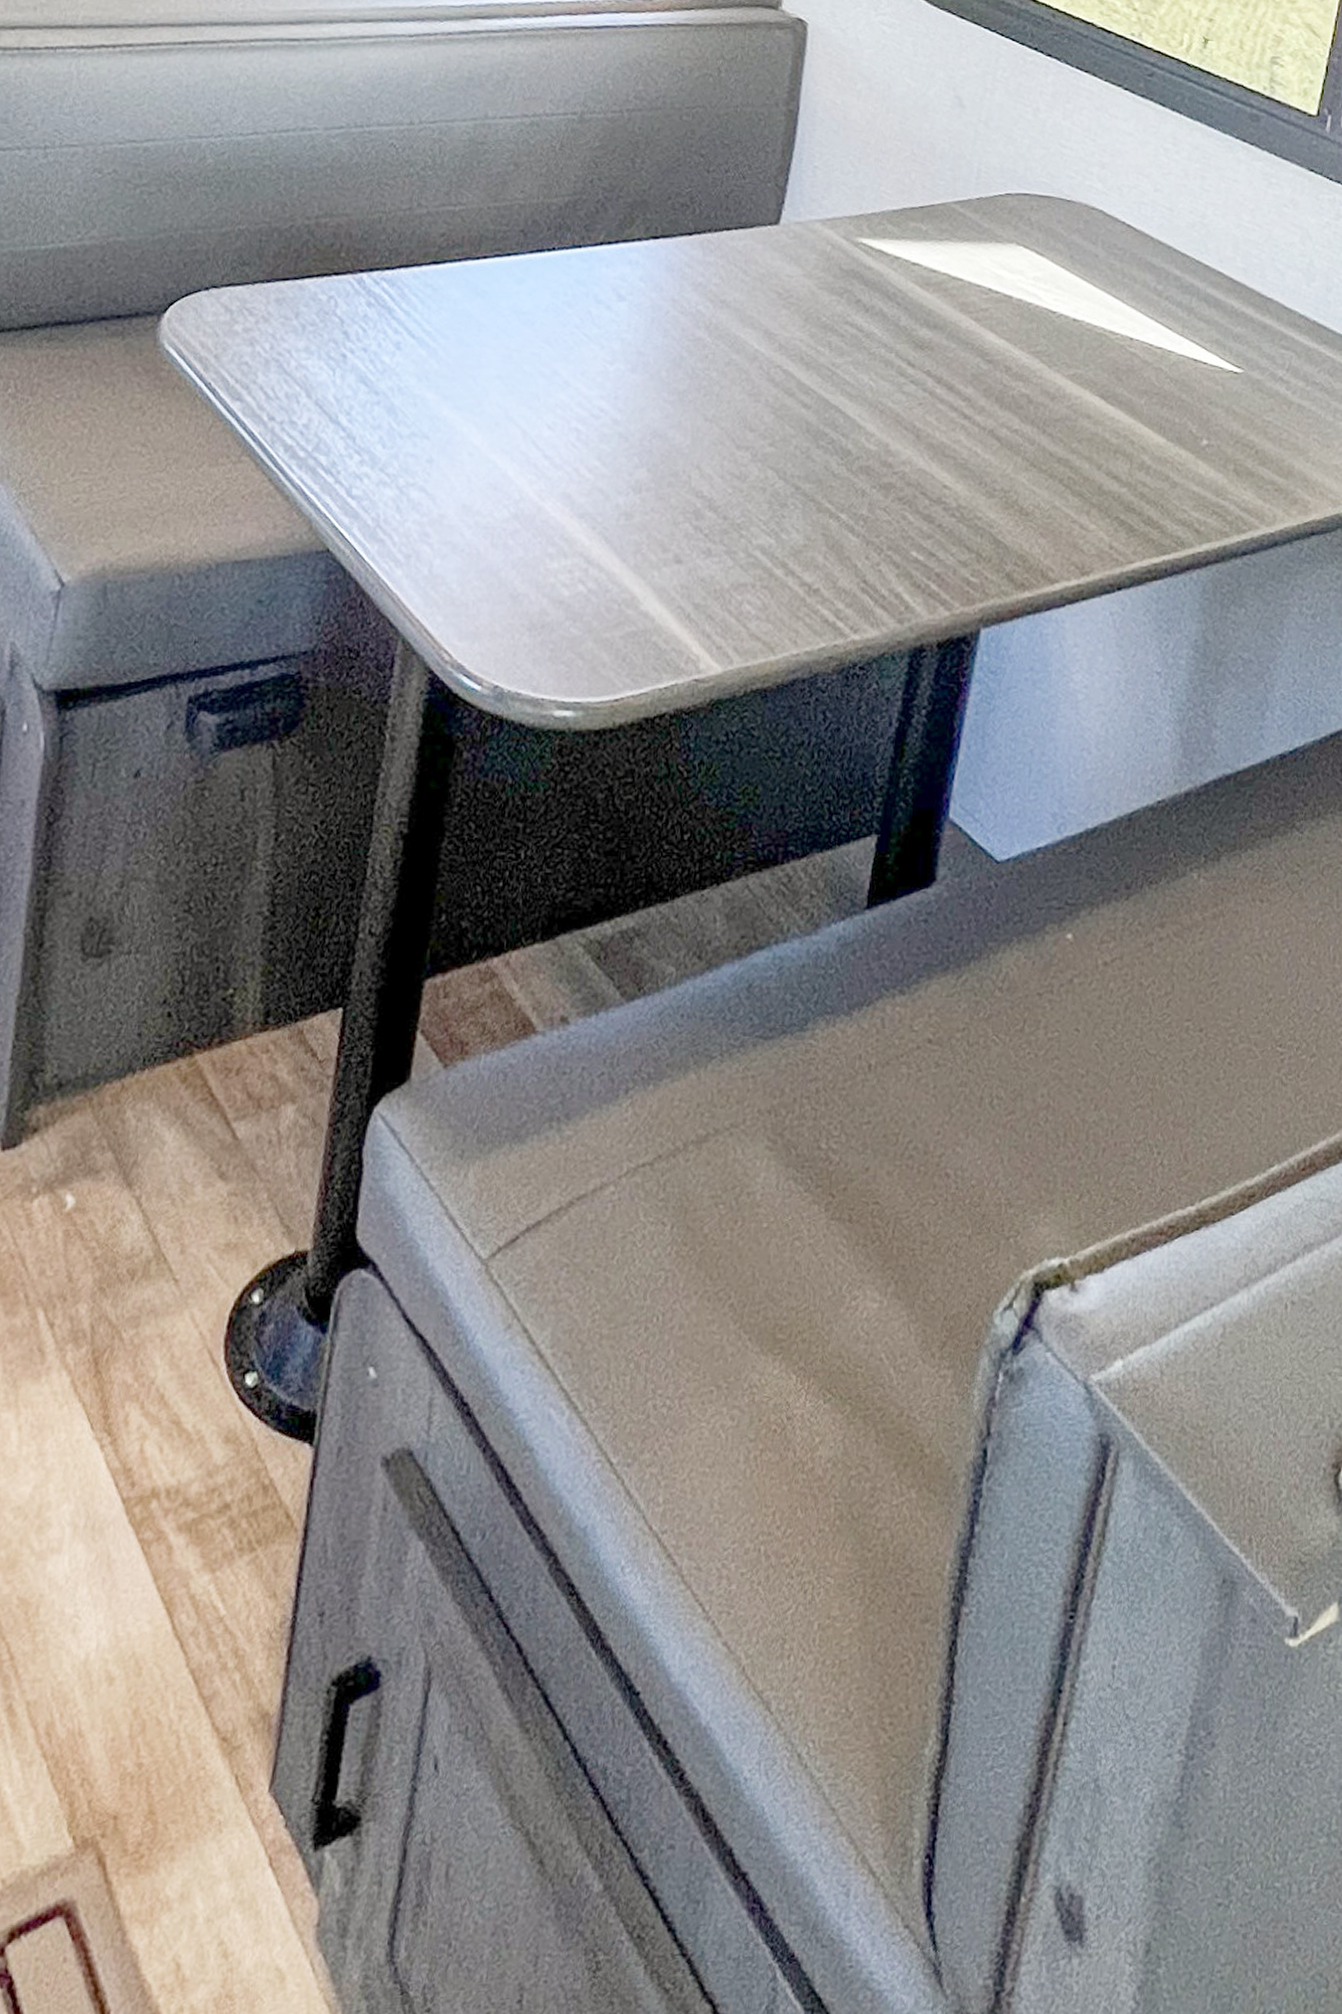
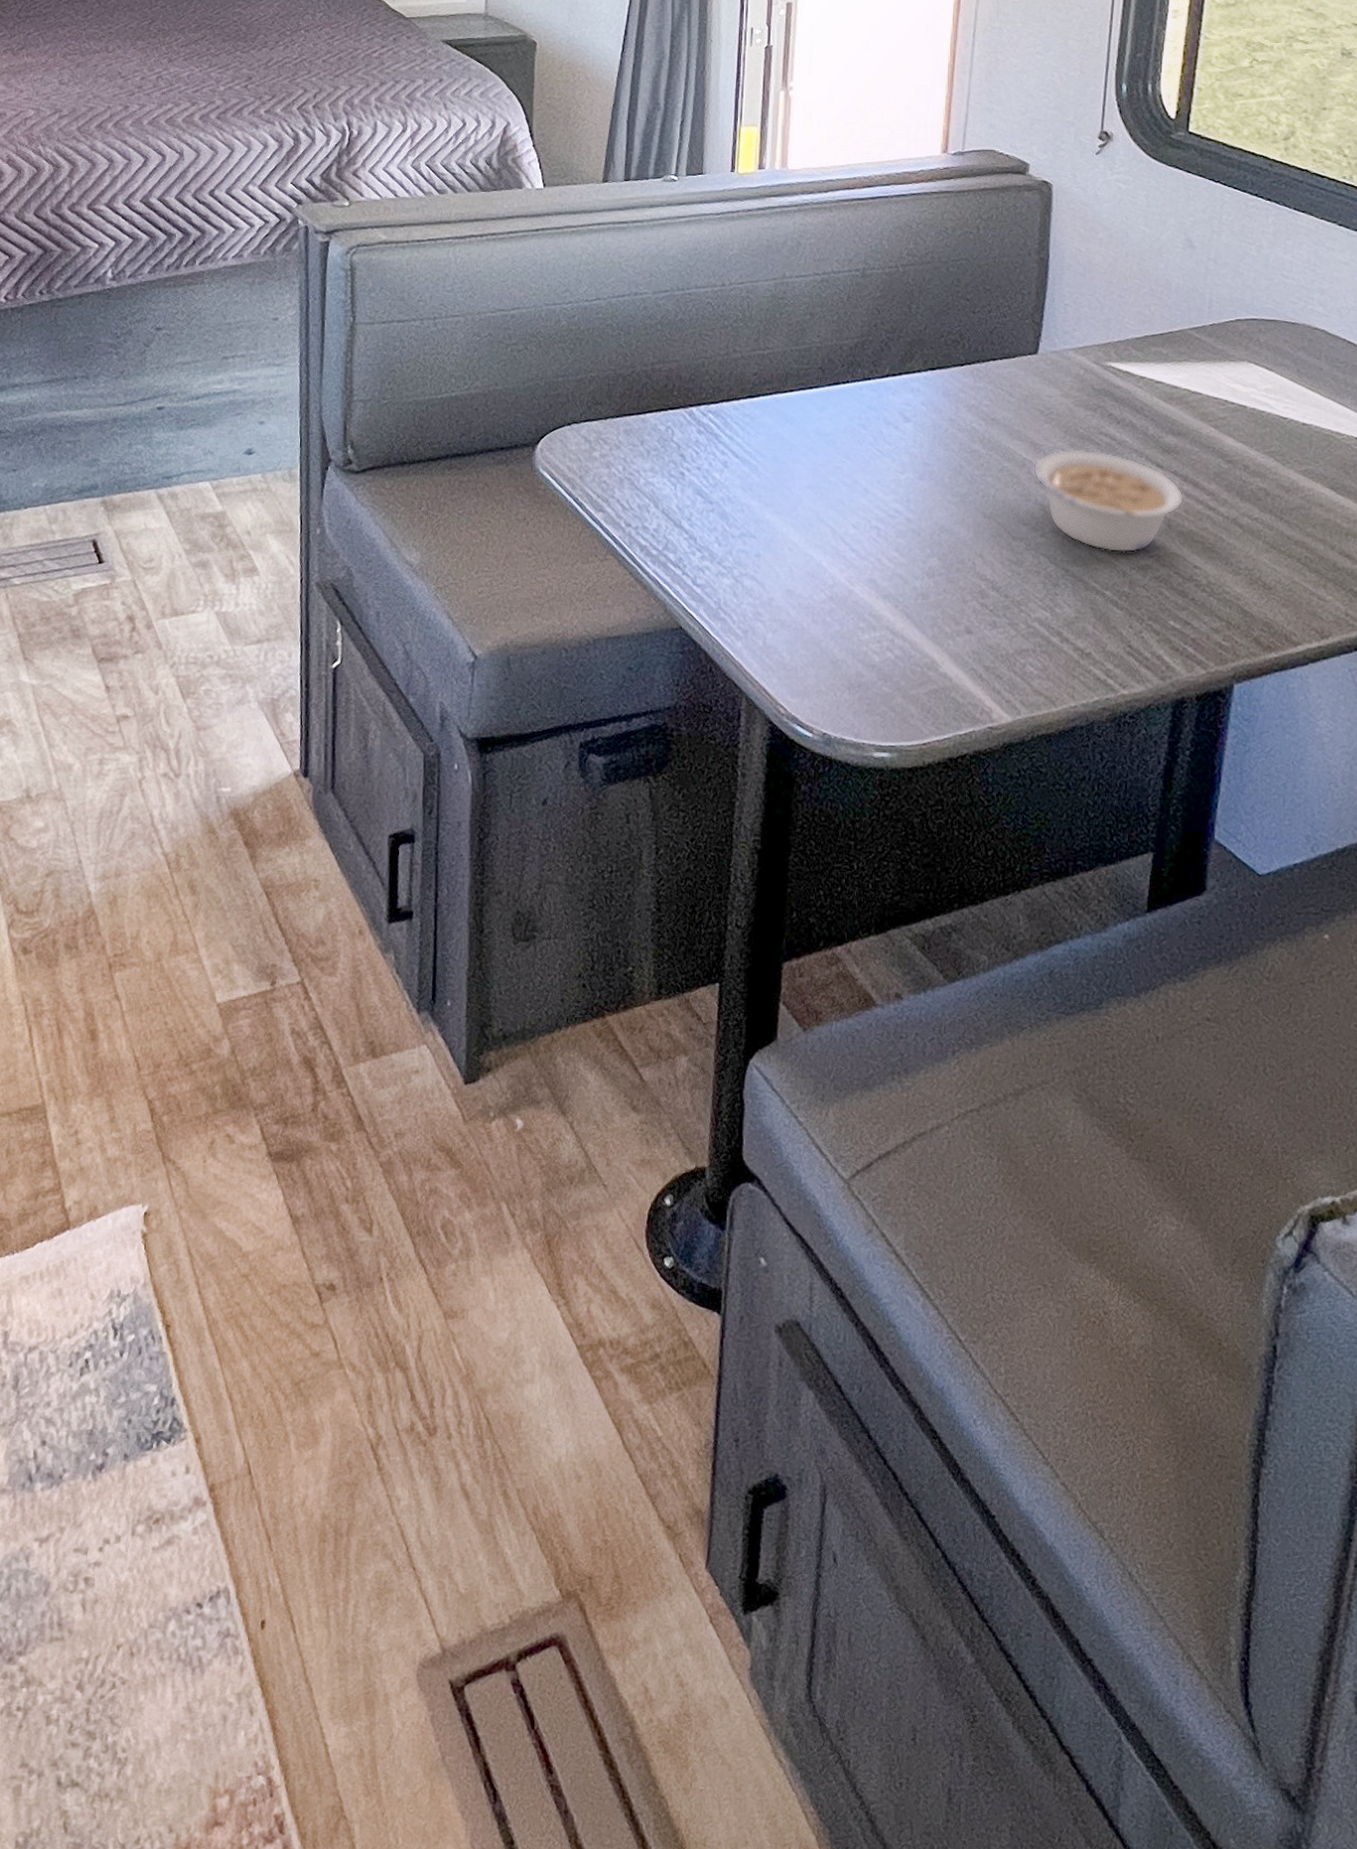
legume: none [765,340,937,468] -> present [1033,449,1184,553]

